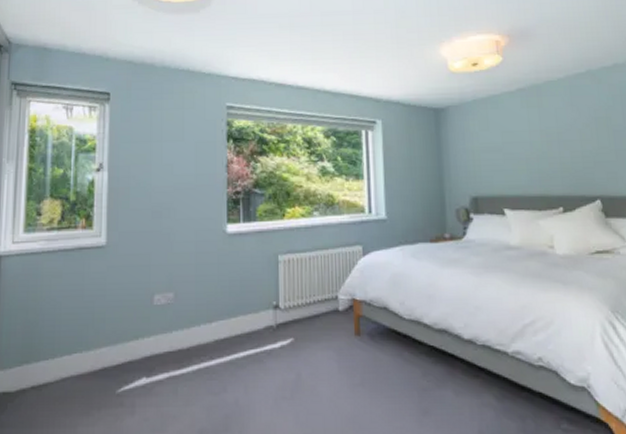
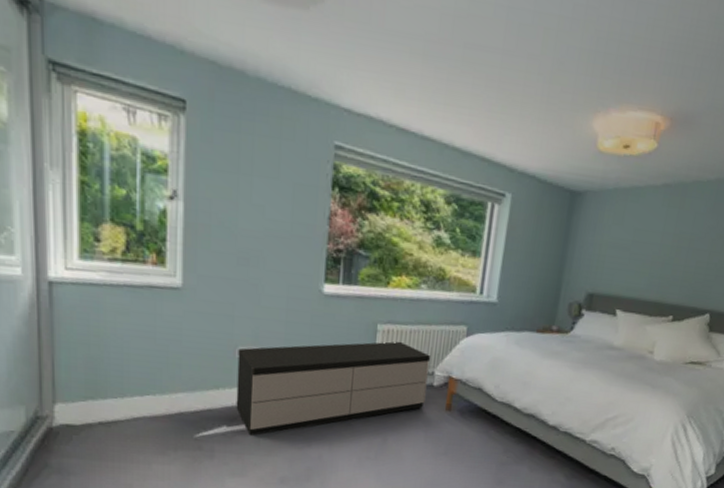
storage bench: none [154,269,333,385] -> present [236,341,431,435]

